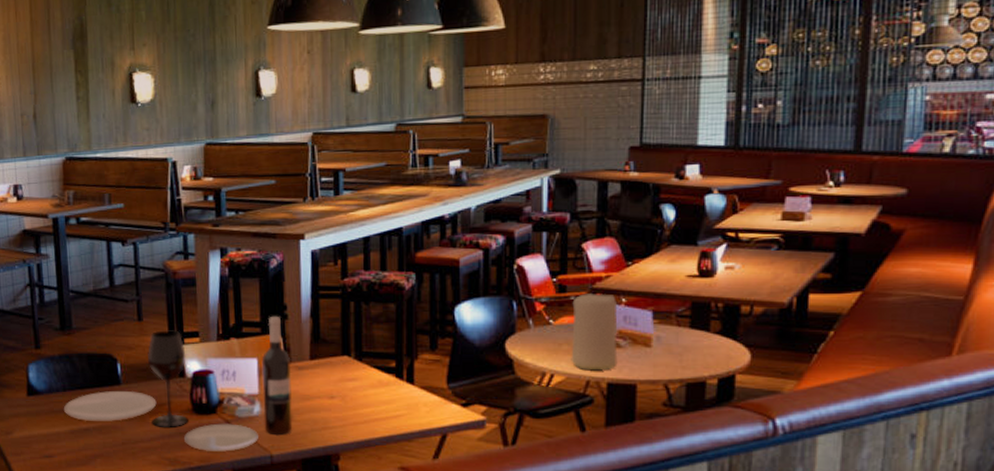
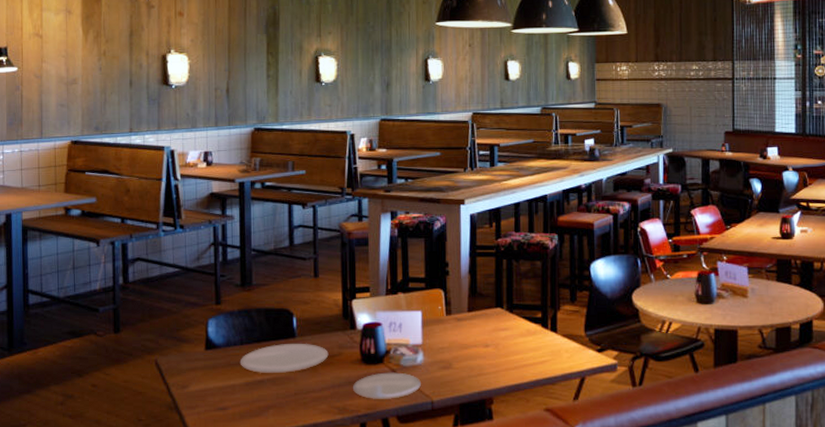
wineglass: present [147,330,188,428] -> none [322,286,357,378]
wine bottle: present [262,316,293,435] -> none [425,272,452,381]
candle: present [571,294,618,371] -> none [685,252,722,319]

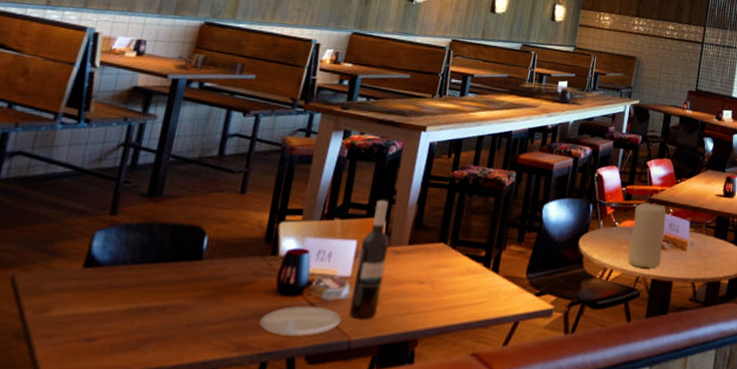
plate: present [239,343,329,374] -> none [125,266,239,301]
wine bottle: none [425,272,452,381] -> present [348,199,390,319]
candle: none [685,252,722,319] -> present [627,202,666,269]

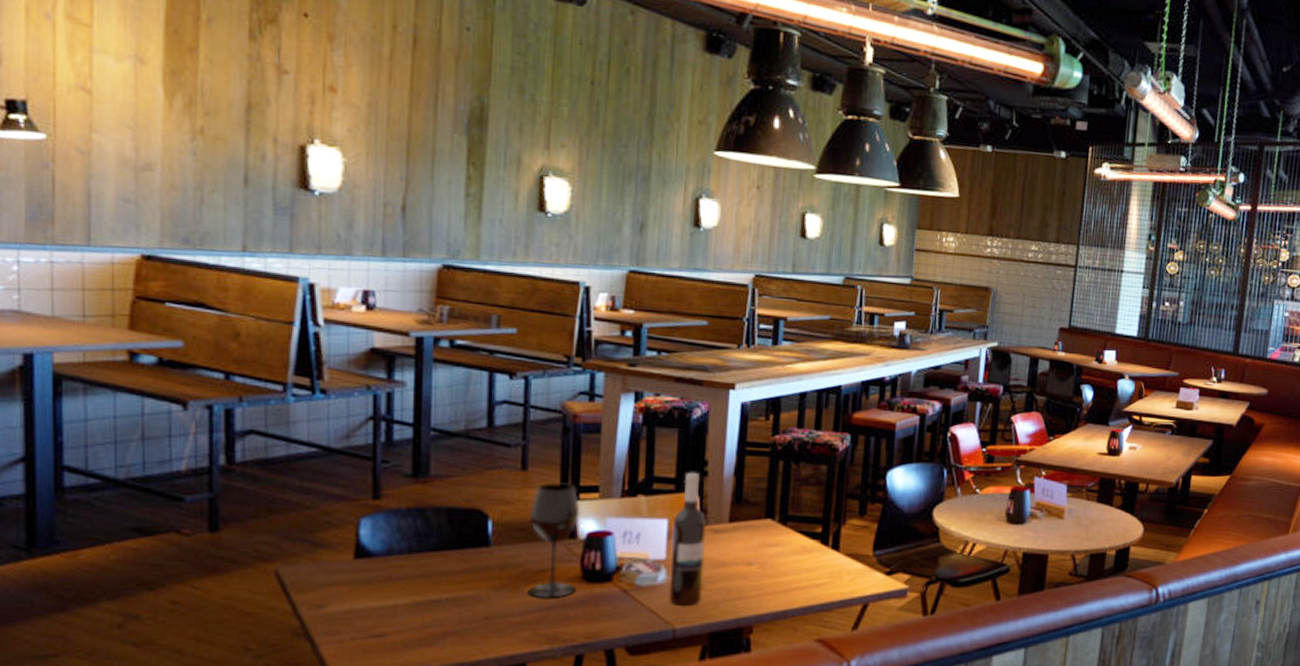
wineglass: none [226,205,285,310] -> present [526,482,580,599]
plate: present [260,306,341,336] -> none [568,593,661,626]
candle: present [627,202,666,269] -> none [992,465,1037,541]

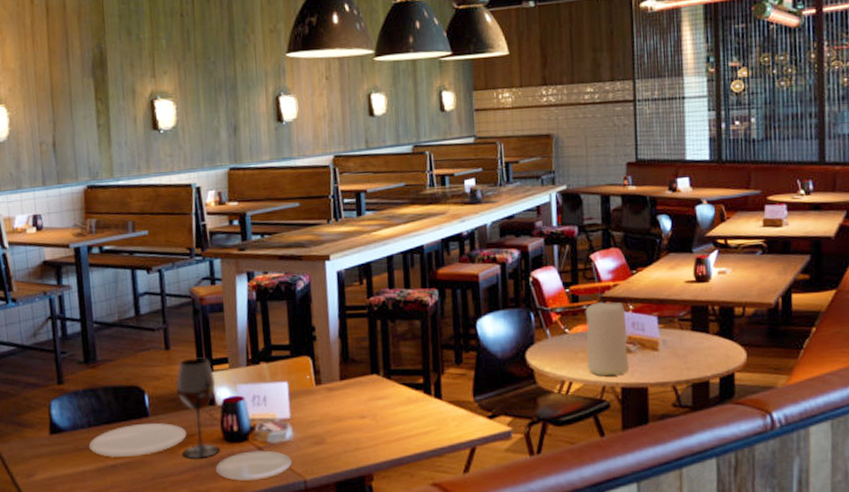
plate: none [406,553,537,592] -> present [89,423,187,458]
plate: none [568,593,661,626] -> present [216,450,292,481]
wine bottle: present [669,472,707,606] -> none [292,337,325,459]
candle: none [992,465,1037,541] -> present [585,302,630,376]

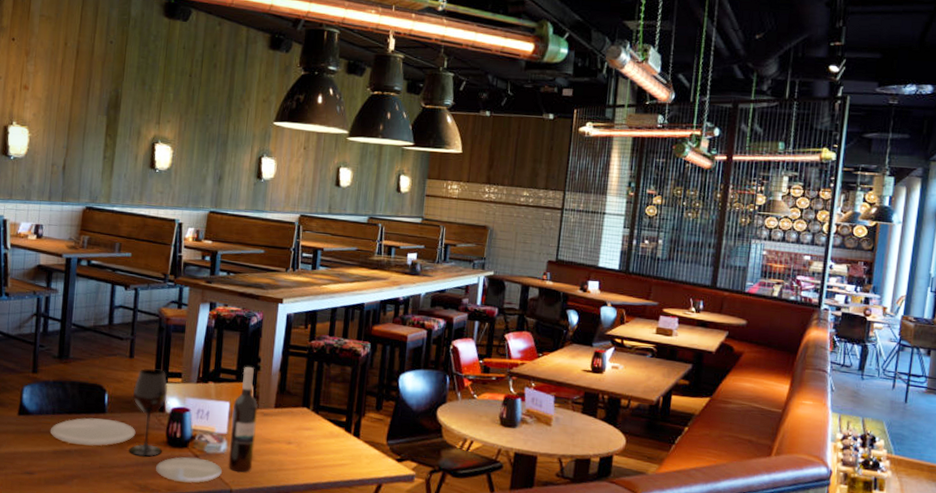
wine bottle: none [292,337,325,459] -> present [228,366,259,472]
candle: present [585,302,630,376] -> none [488,376,528,442]

